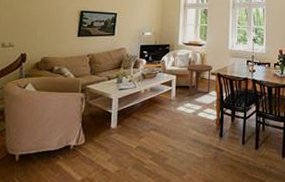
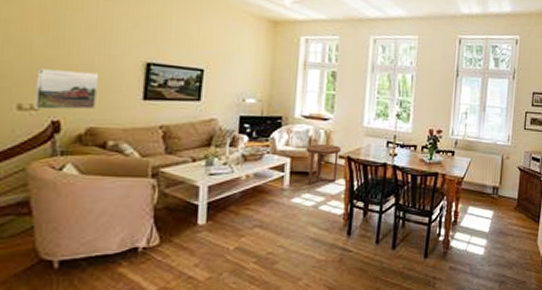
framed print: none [11,19,52,46] -> present [33,68,100,110]

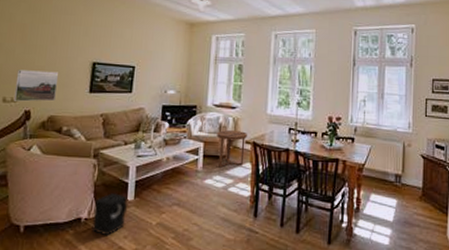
speaker: none [152,216,199,266] -> present [91,192,128,236]

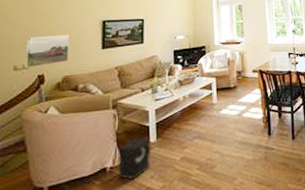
side table: present [217,130,247,167] -> none [226,62,254,97]

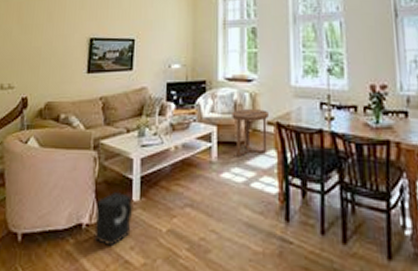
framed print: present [25,34,70,68] -> none [10,52,56,88]
side table: none [226,62,254,97] -> present [232,109,268,156]

